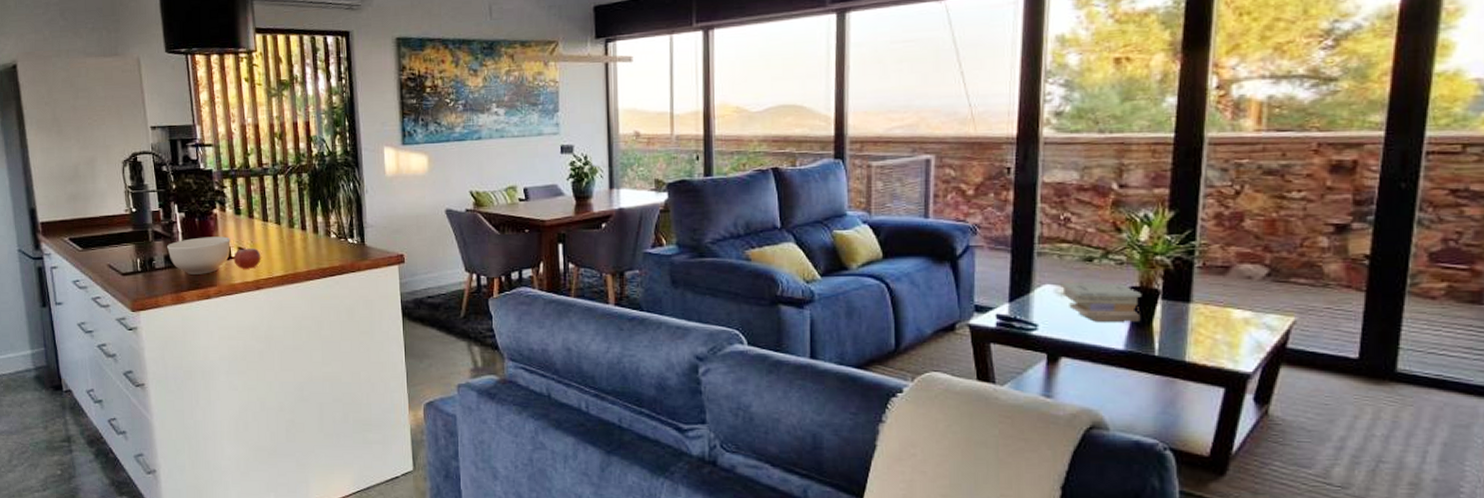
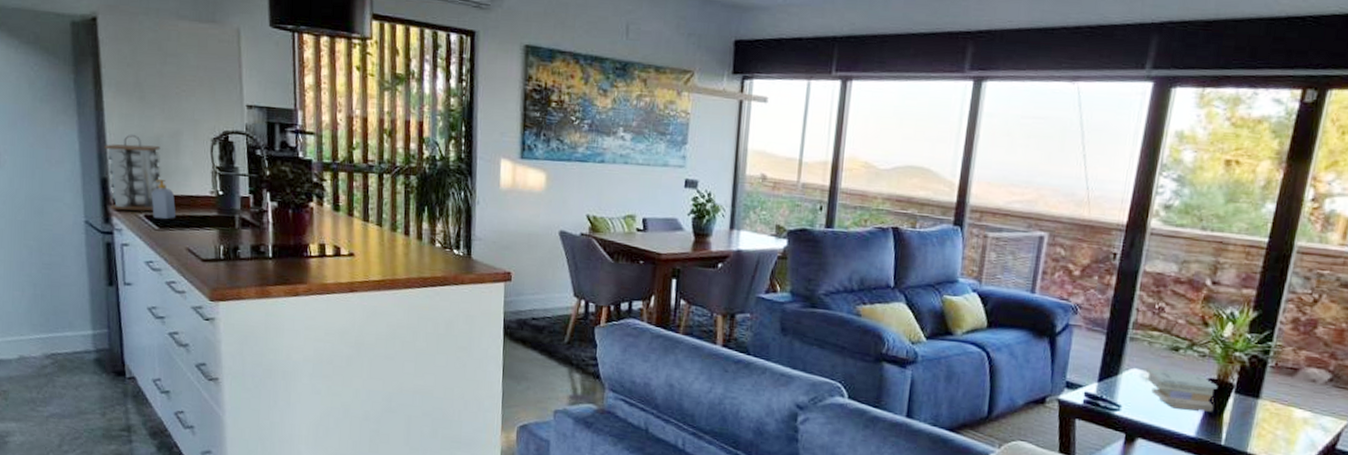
spice rack: none [30,165,82,237] -> present [104,133,162,212]
soap bottle: none [74,204,97,241] -> present [151,179,176,220]
bowl: present [166,236,231,275] -> none [254,230,326,270]
fruit: present [233,246,261,269] -> none [327,245,358,270]

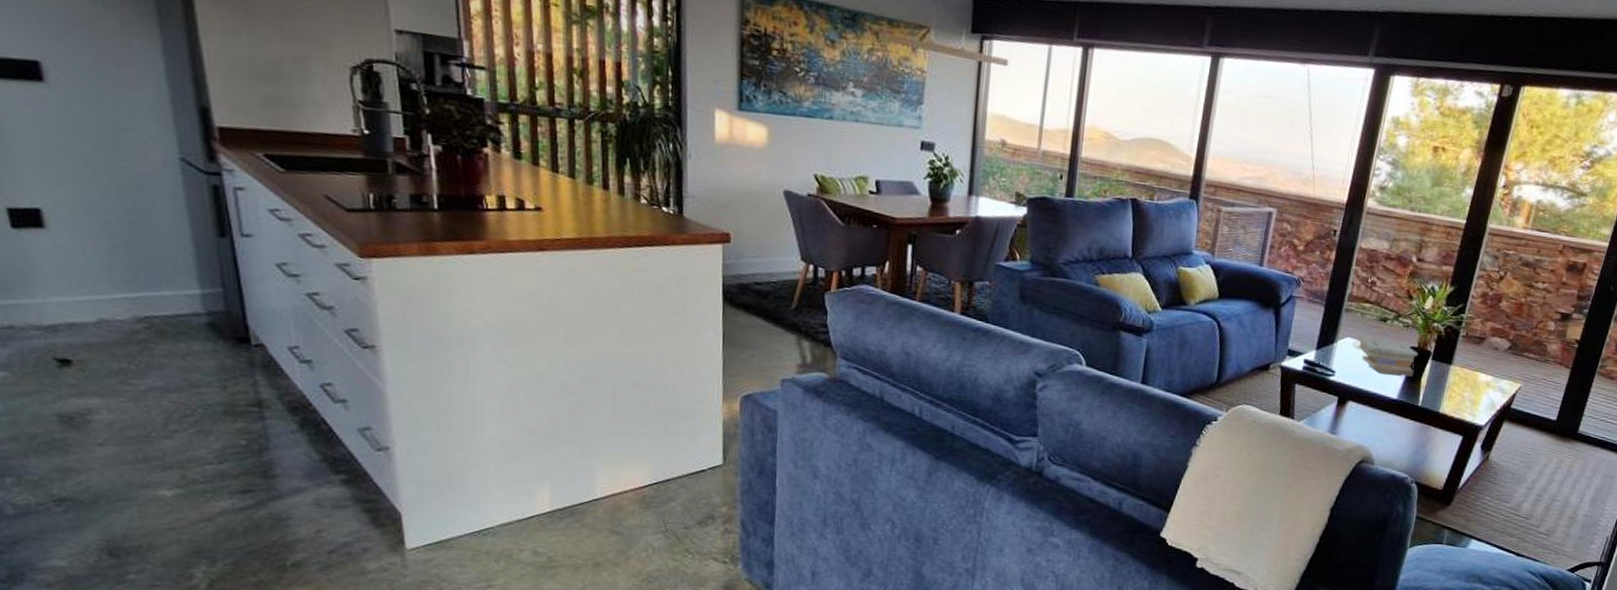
spice rack: present [104,133,162,212] -> none [201,54,285,150]
soap bottle: present [151,179,176,220] -> none [272,112,308,161]

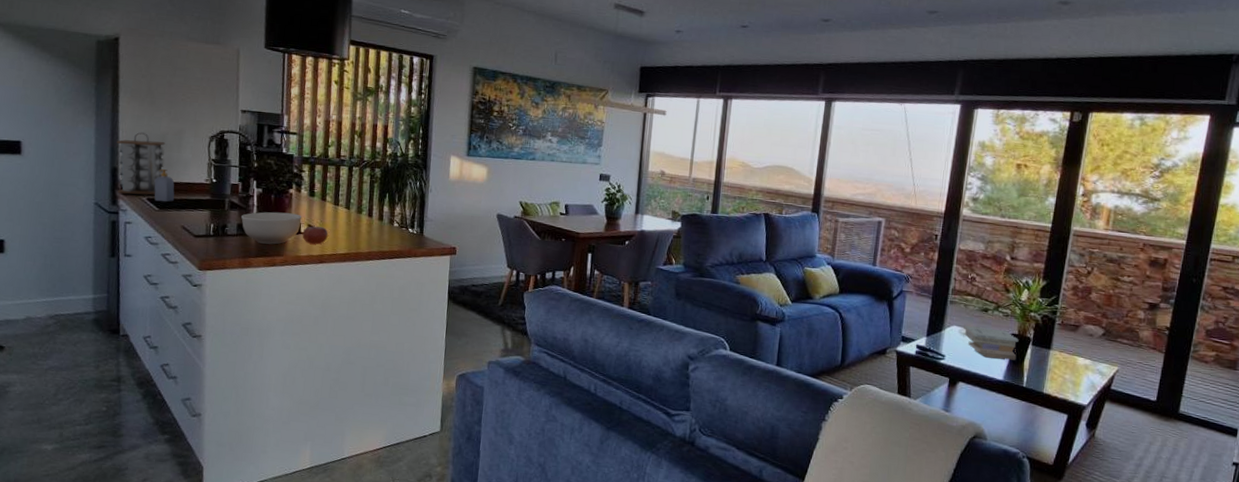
spice rack: none [201,54,285,150] -> present [116,131,166,196]
soap bottle: none [272,112,308,161] -> present [154,169,175,203]
bowl: none [413,178,506,224] -> present [240,212,302,245]
fruit: none [509,197,547,226] -> present [302,224,328,244]

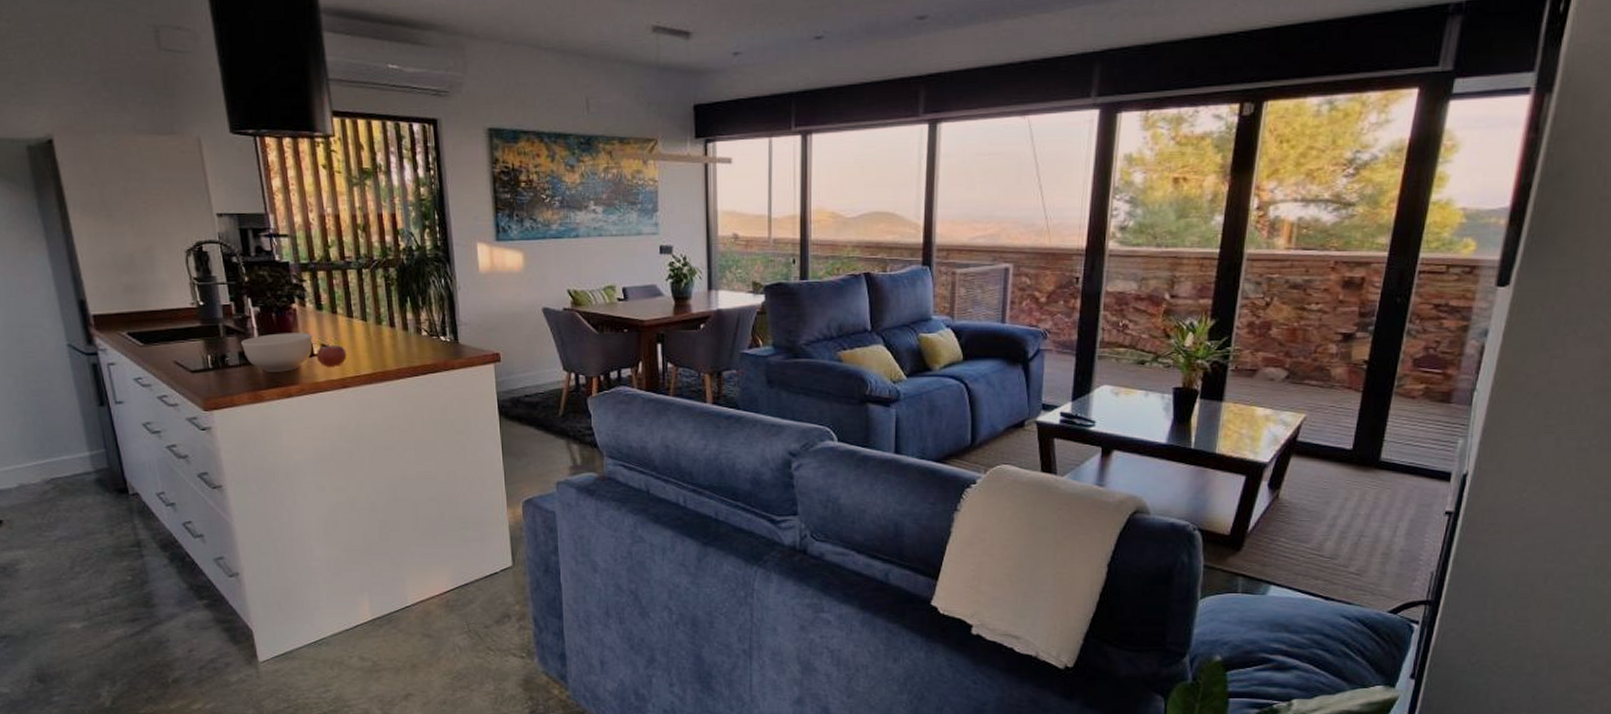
spice rack: present [116,131,166,196] -> none [77,253,141,331]
soap bottle: present [154,169,175,203] -> none [131,296,160,335]
books: present [963,326,1019,361] -> none [1116,384,1184,419]

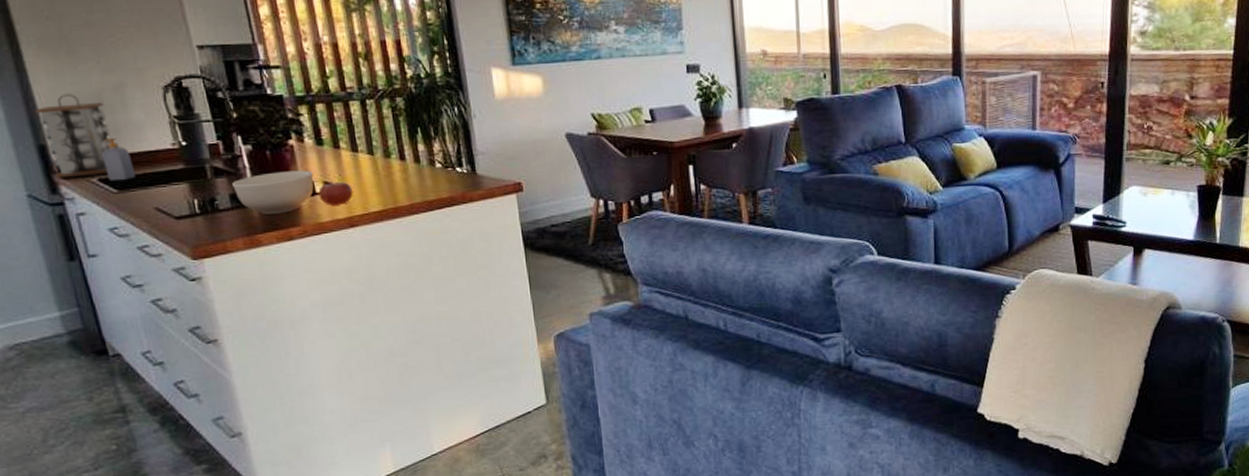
spice rack: none [77,253,141,331] -> present [35,93,112,179]
soap bottle: none [131,296,160,335] -> present [102,138,137,182]

